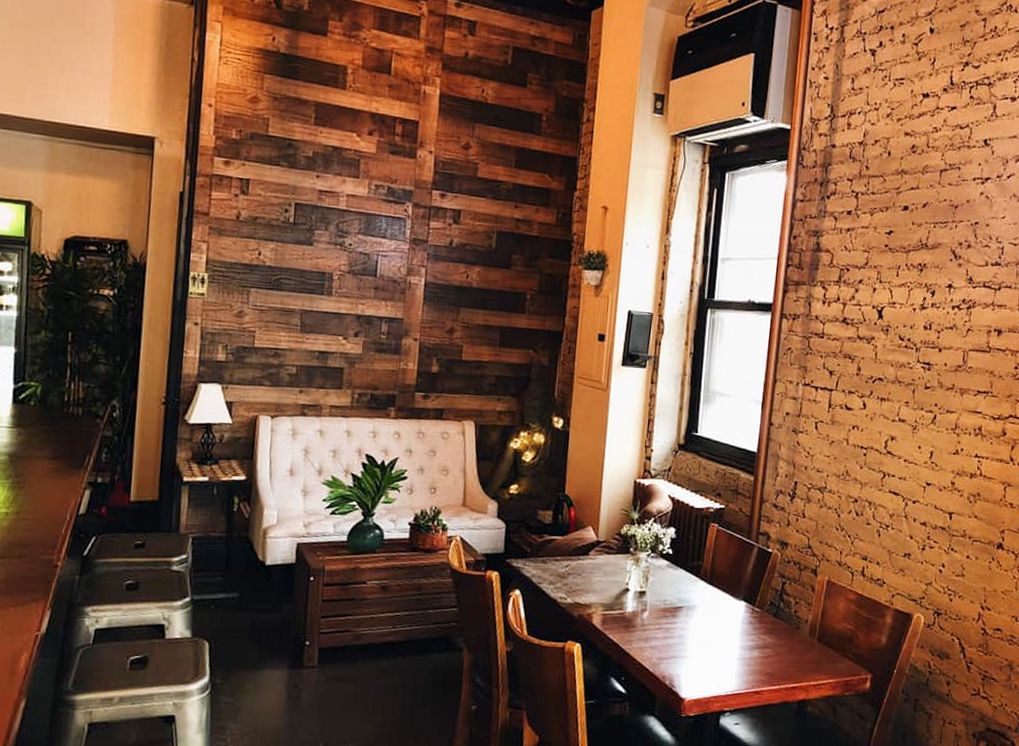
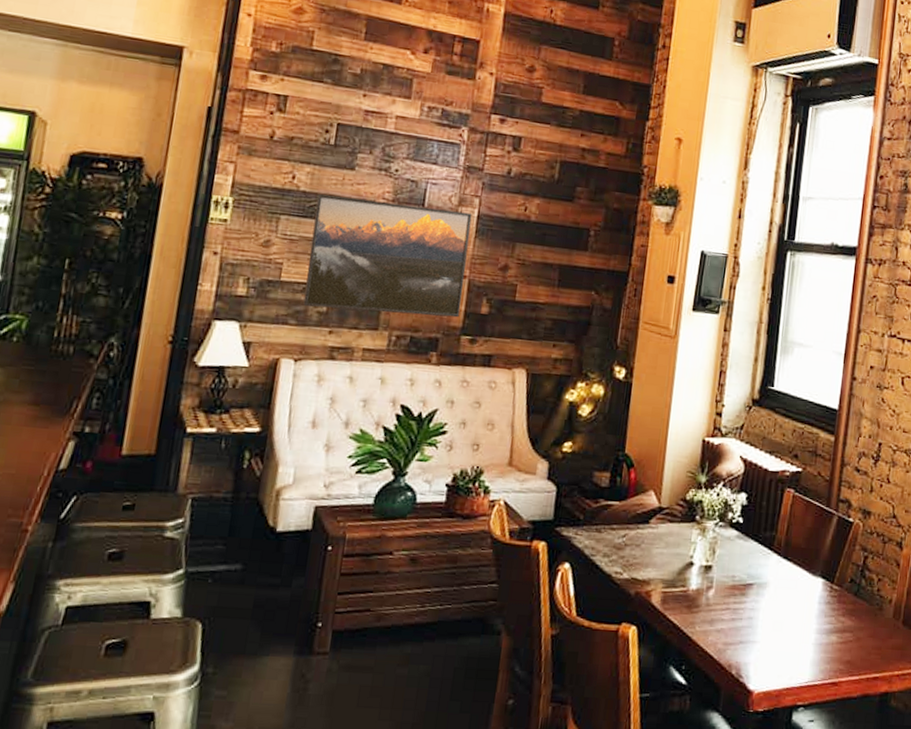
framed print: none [275,268,420,377] -> present [303,194,473,318]

